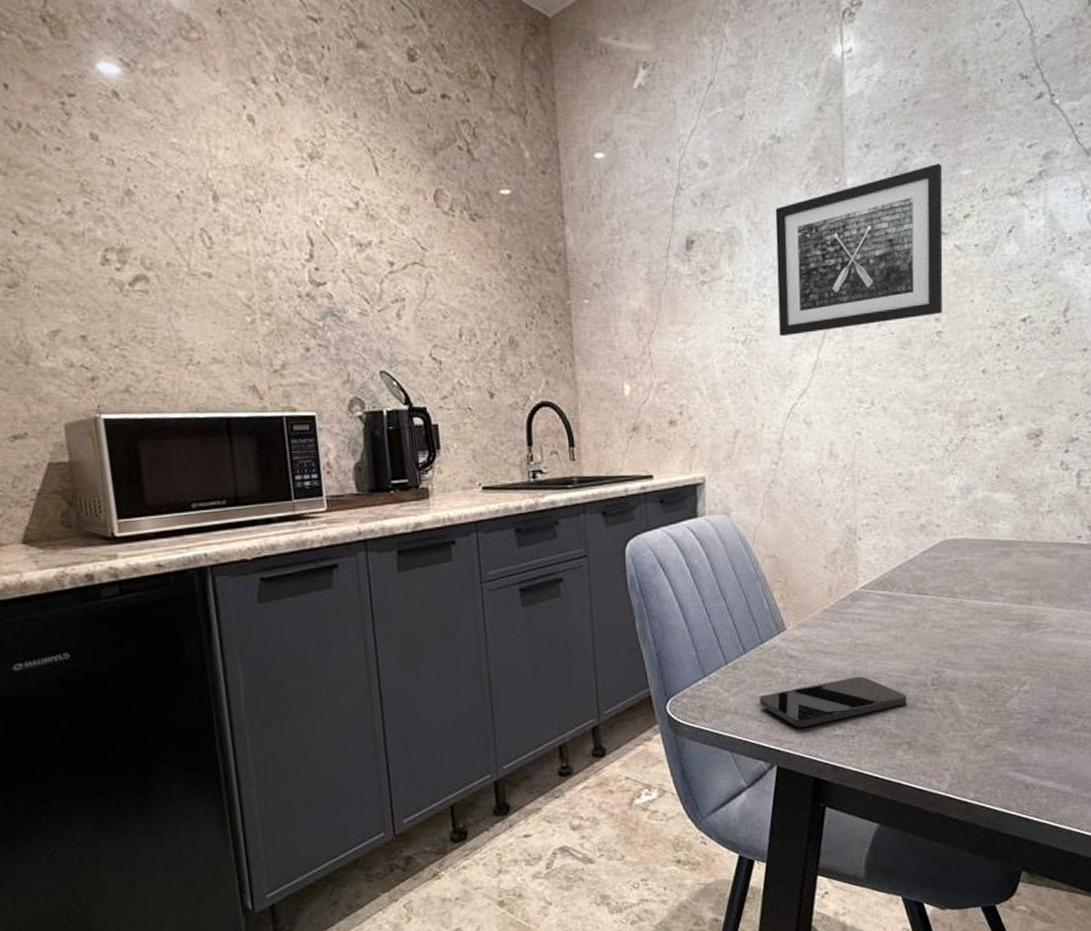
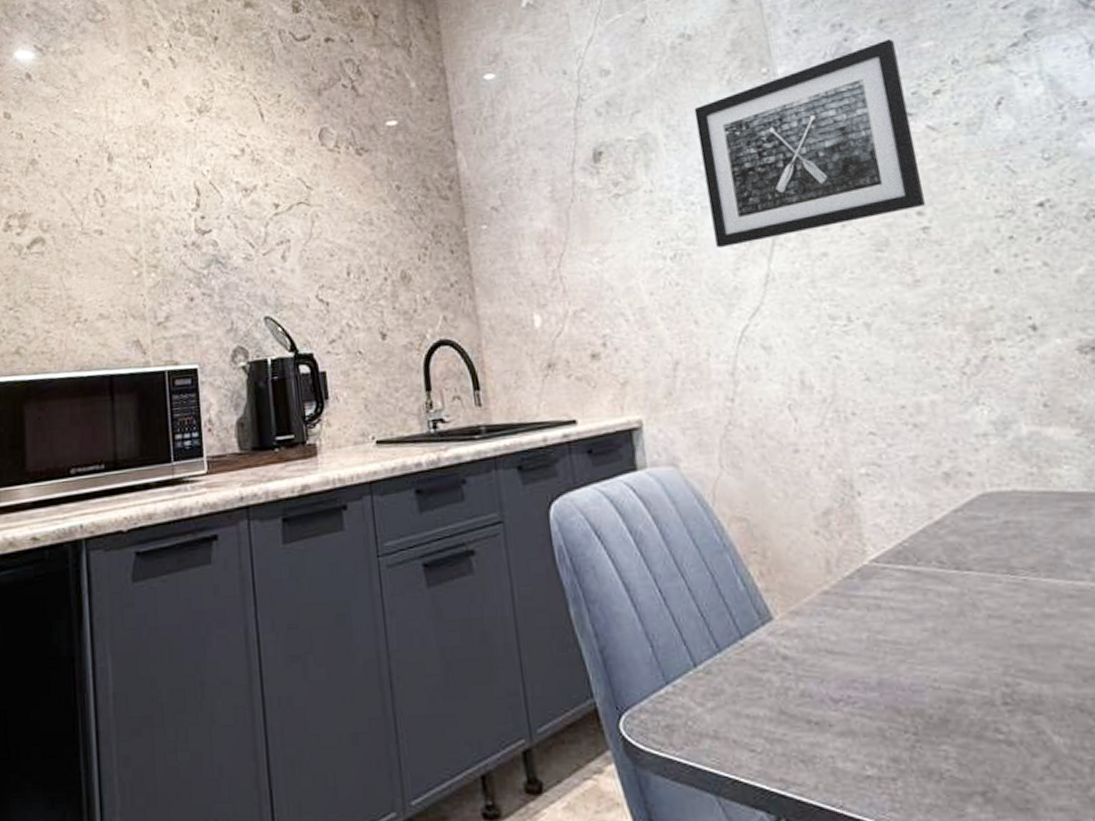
smartphone: present [759,676,908,727] -> none [746,688,970,762]

